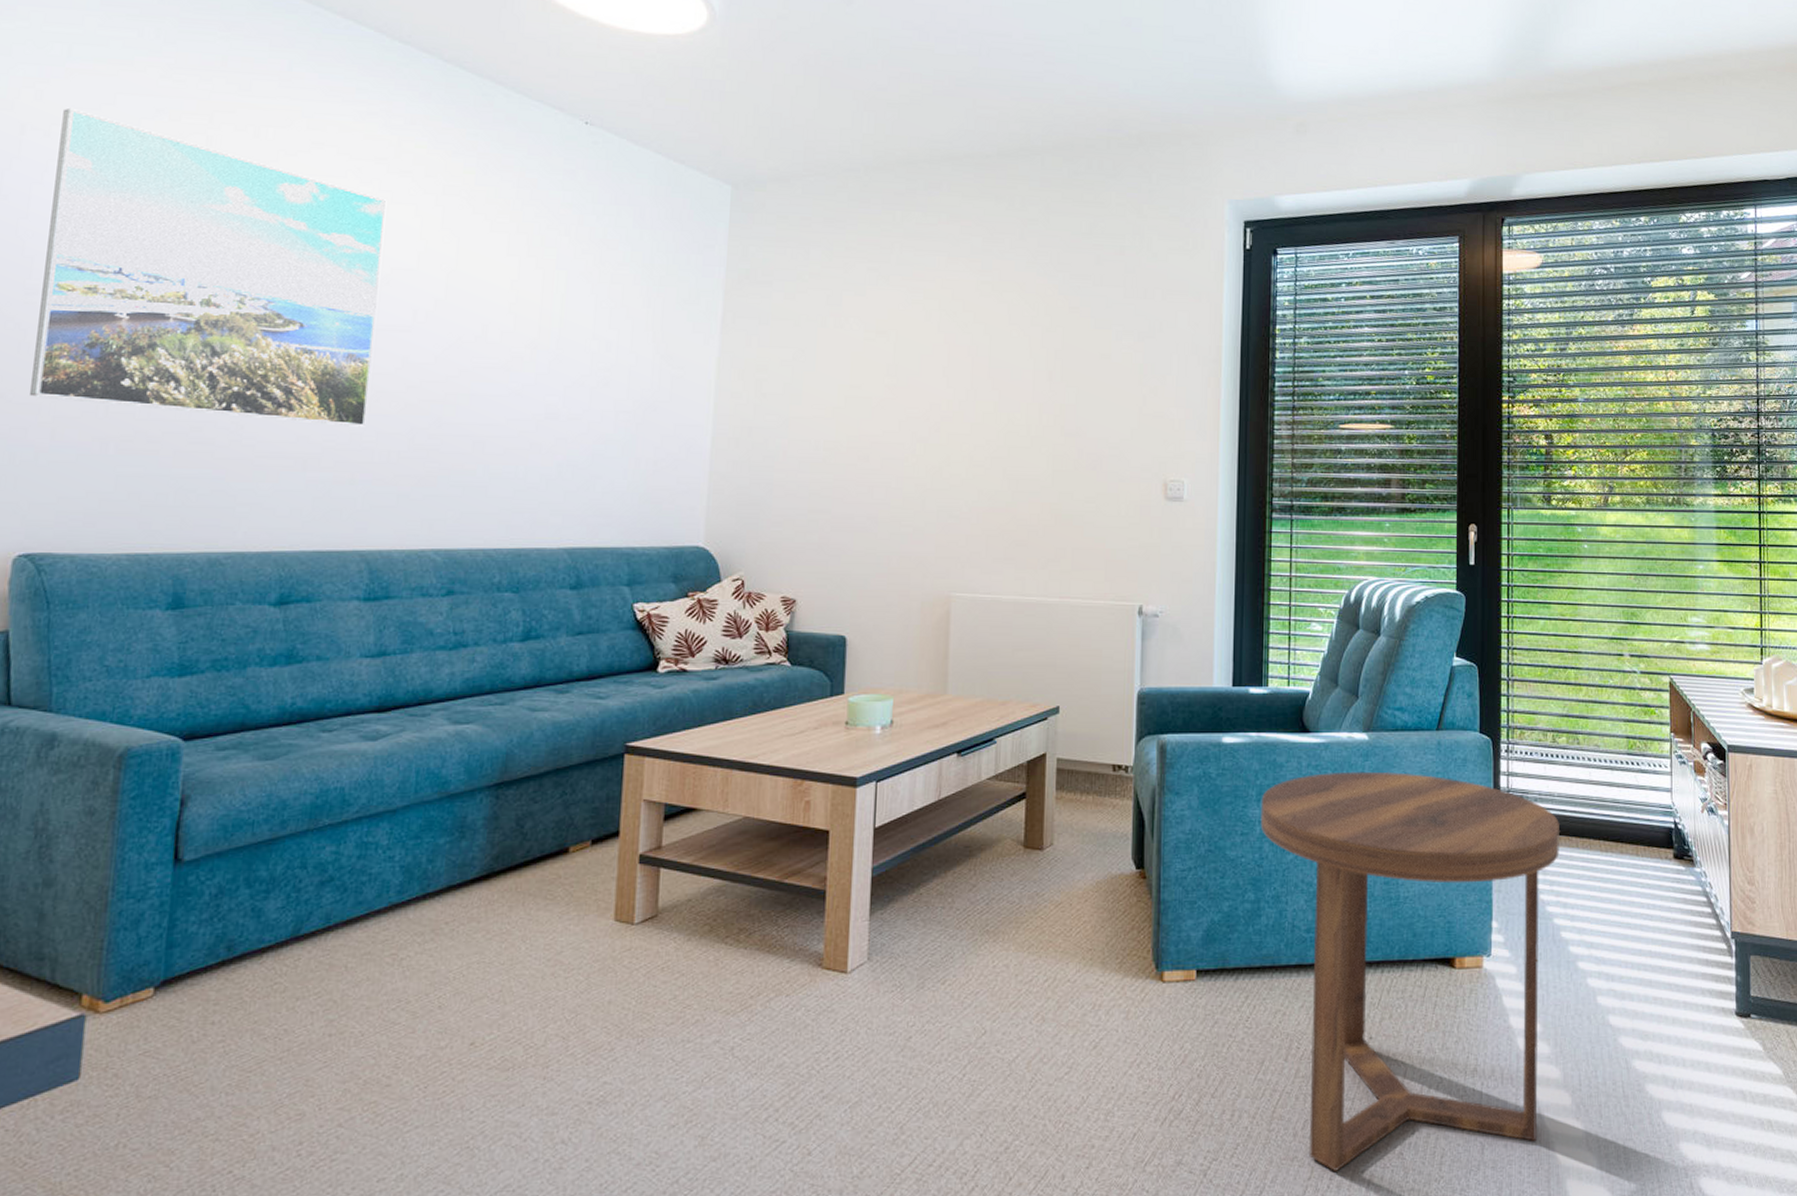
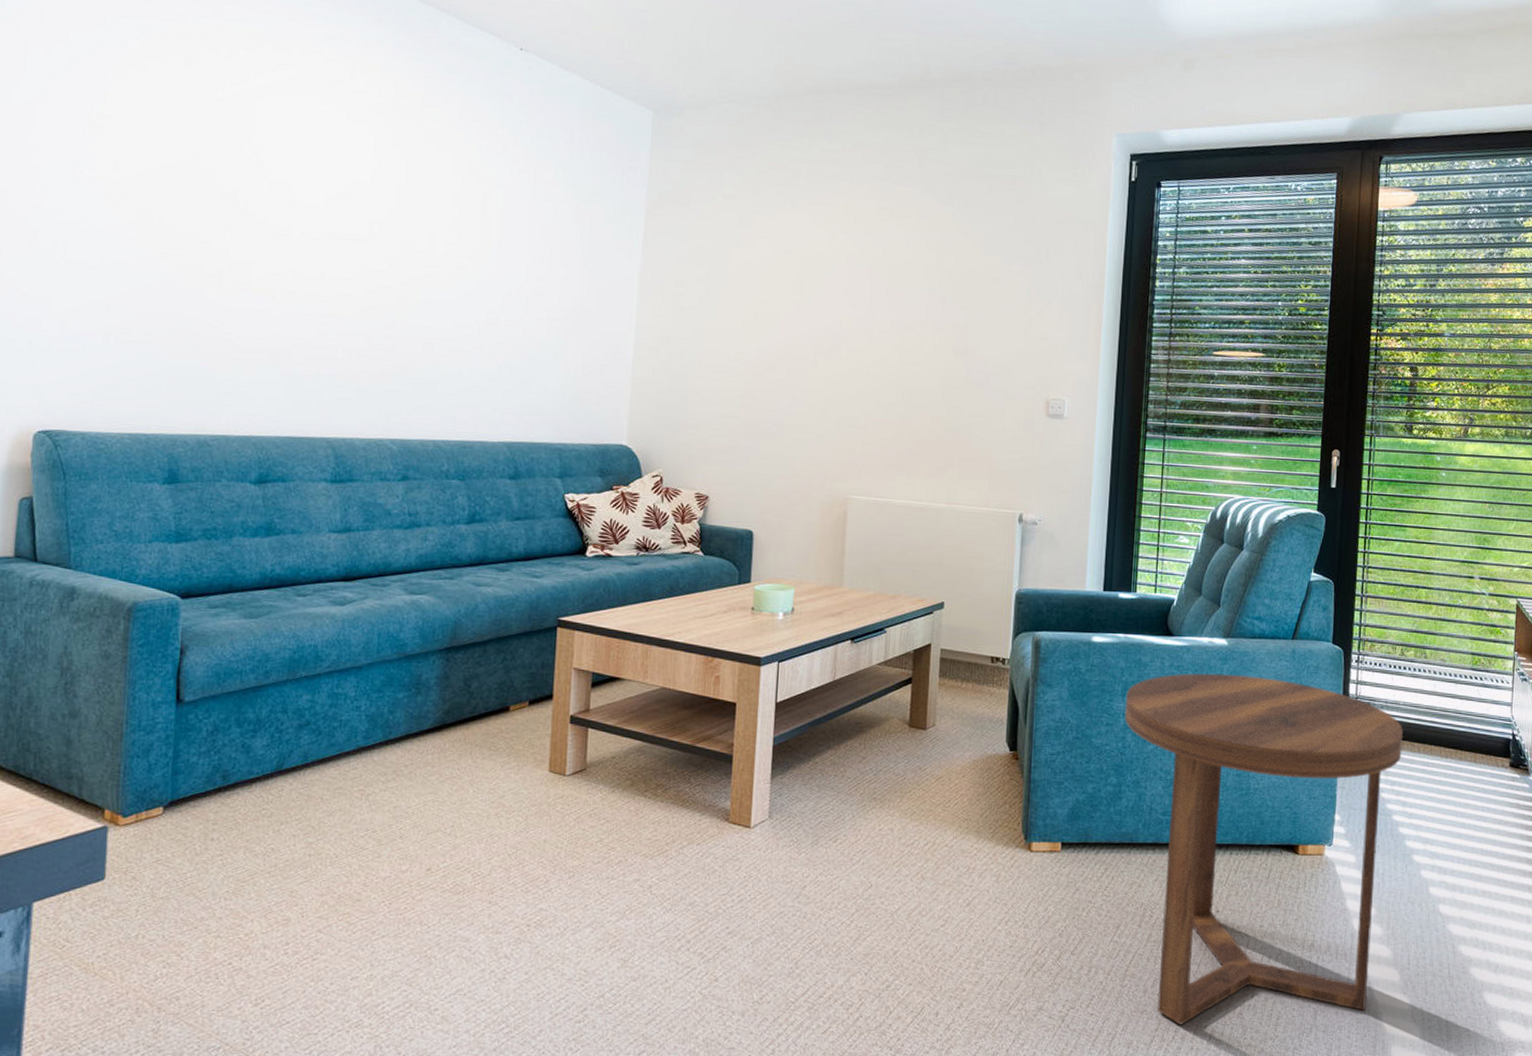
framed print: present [30,109,387,427] -> none [42,29,345,327]

